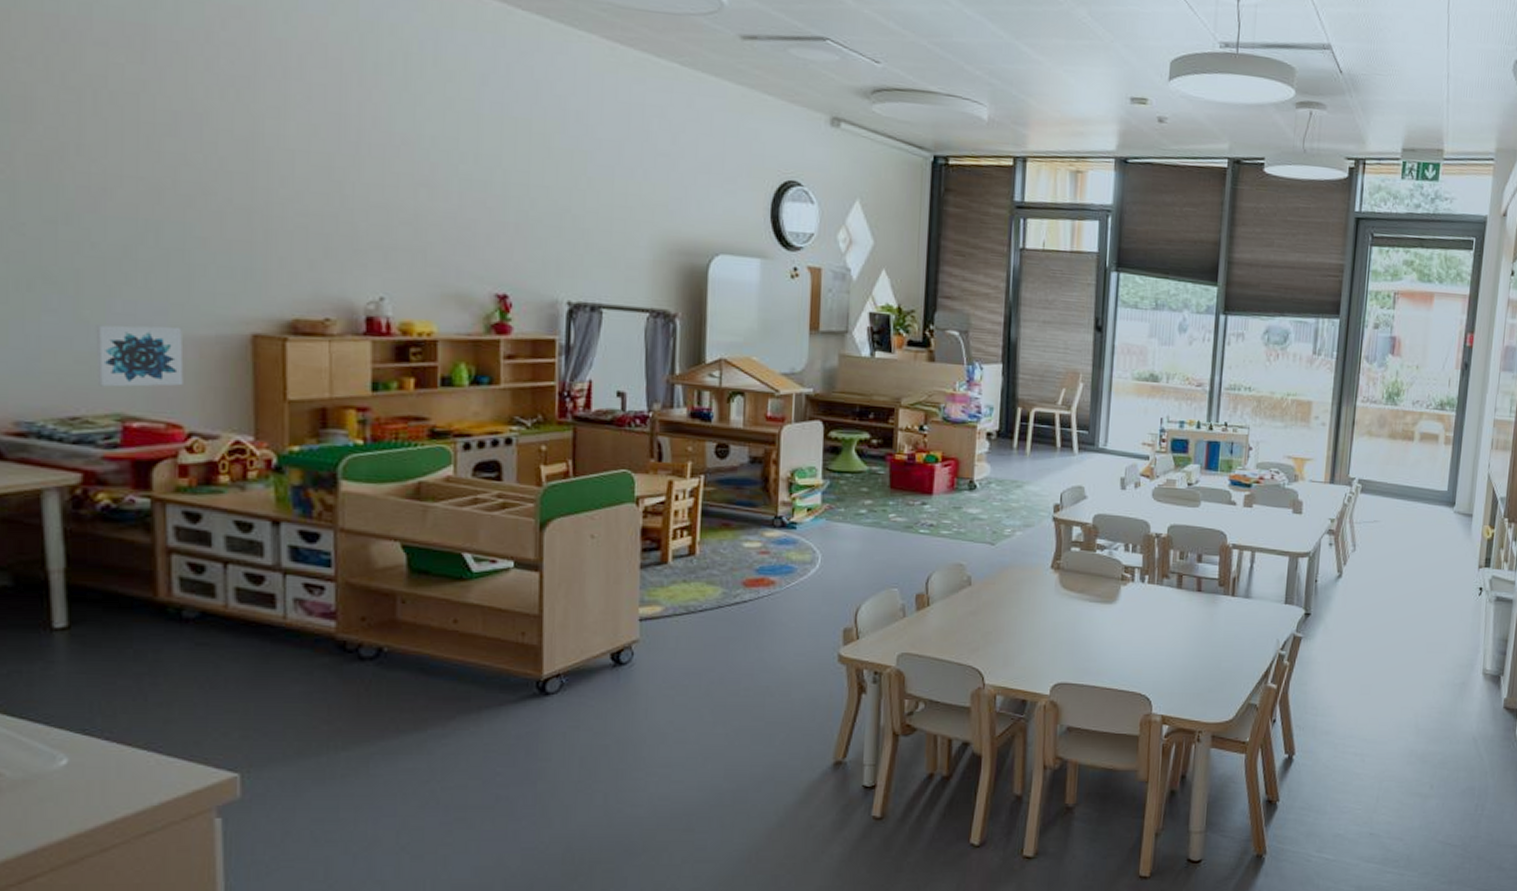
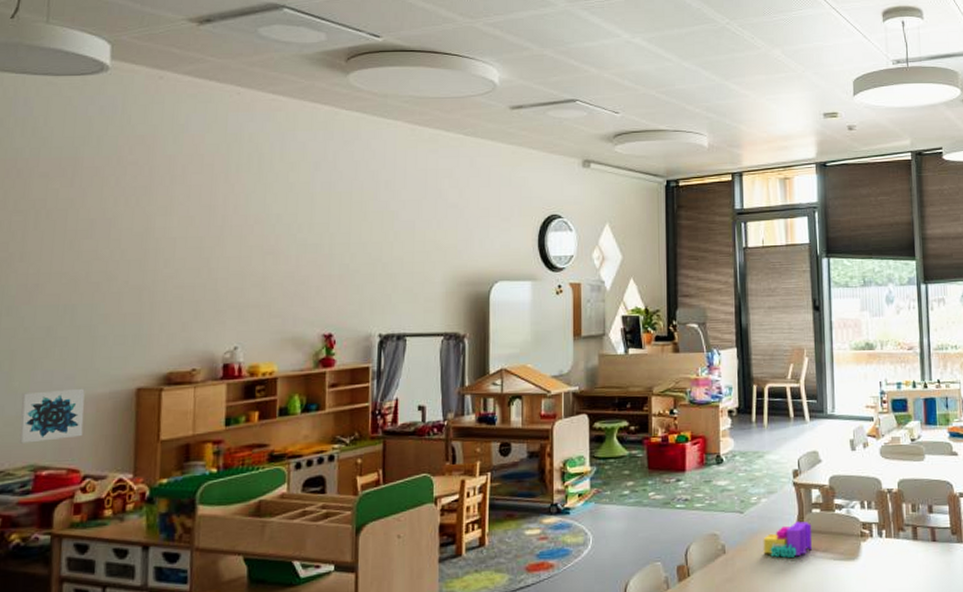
toy blocks: none [1013,559,1070,595] -> present [763,521,813,558]

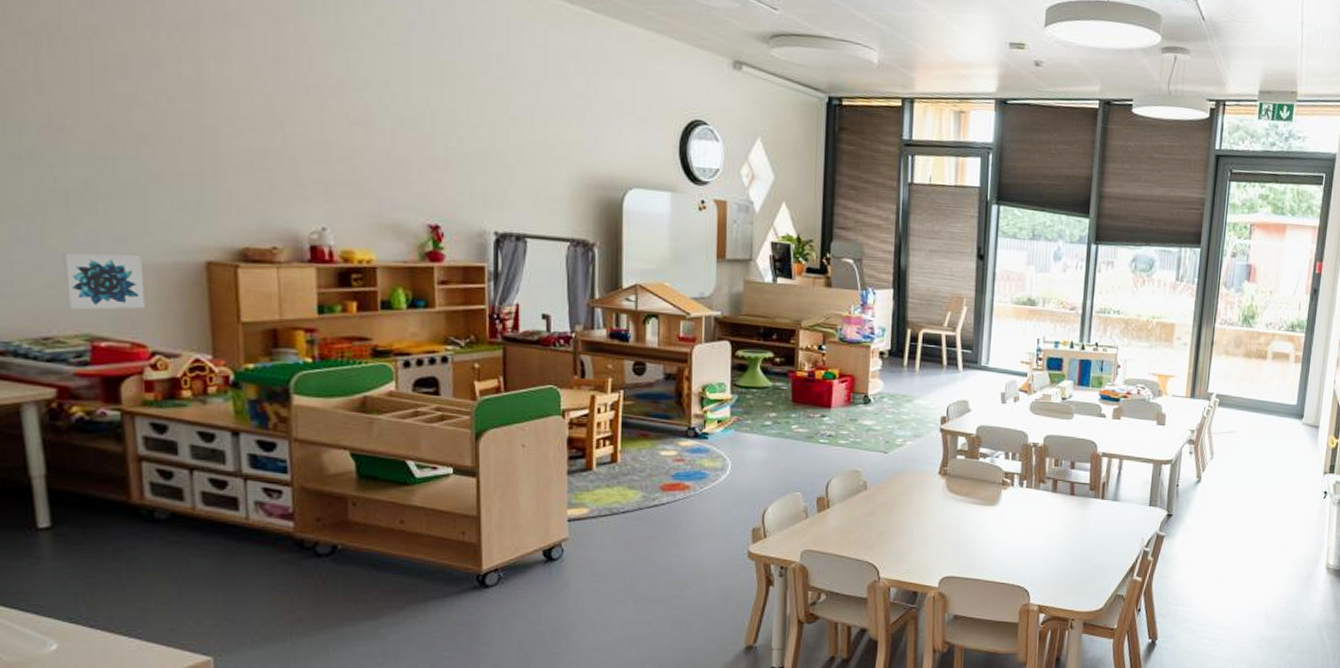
toy blocks: present [763,521,813,558] -> none [905,466,955,498]

